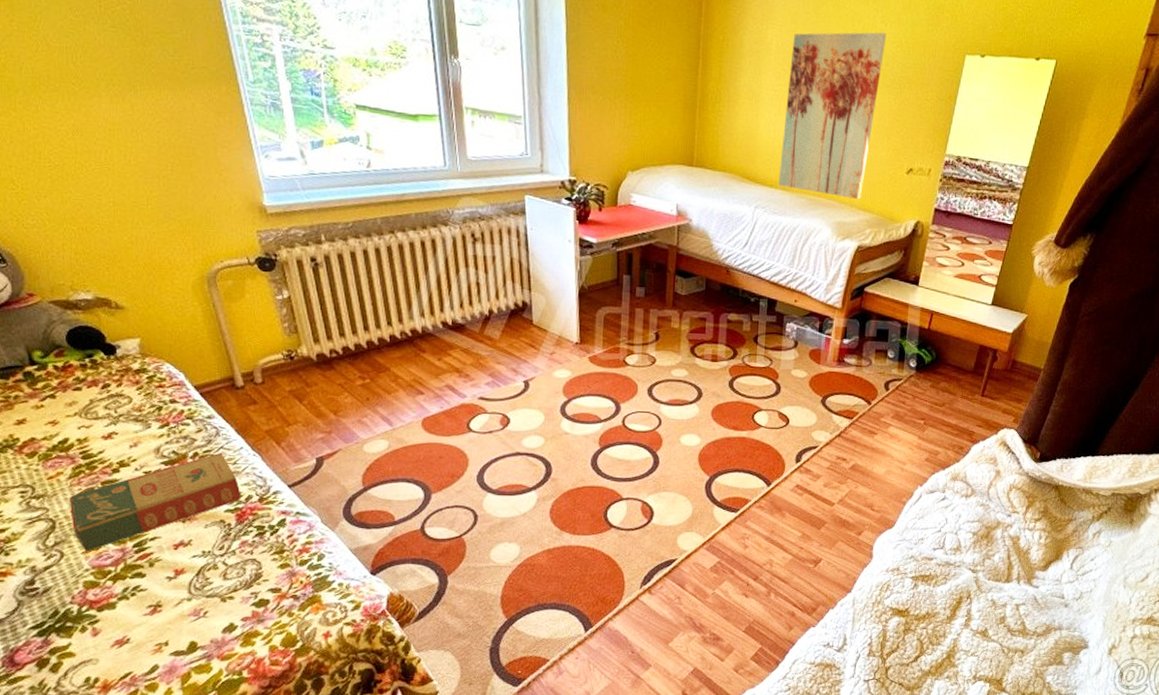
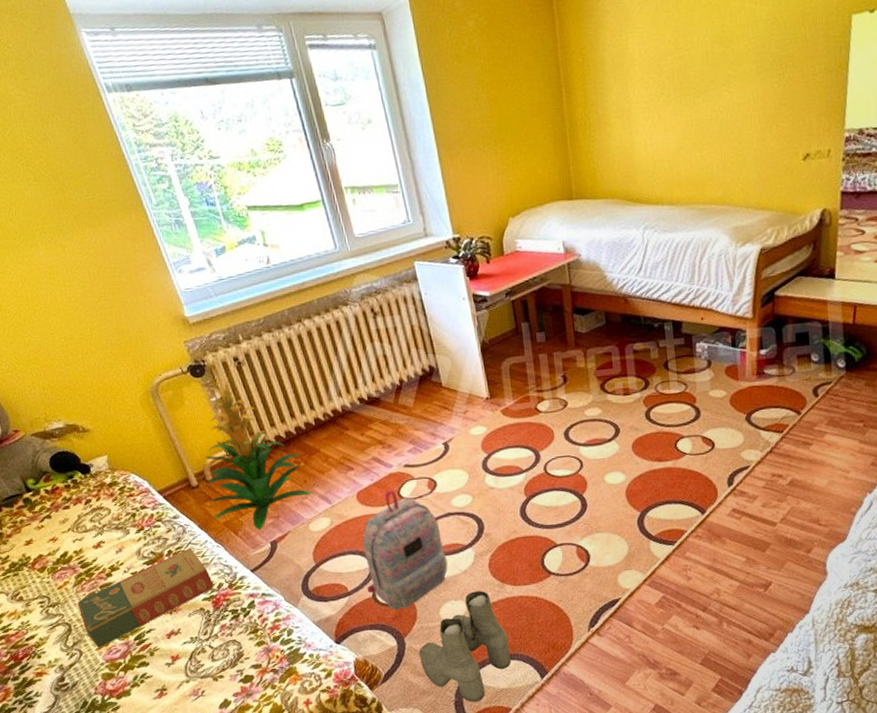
indoor plant: none [254,278,373,445] -> present [205,378,312,531]
backpack: none [416,420,508,546] -> present [362,490,448,610]
boots: none [460,536,557,650] -> present [418,590,511,702]
wall art: present [779,32,887,199] -> none [656,12,759,202]

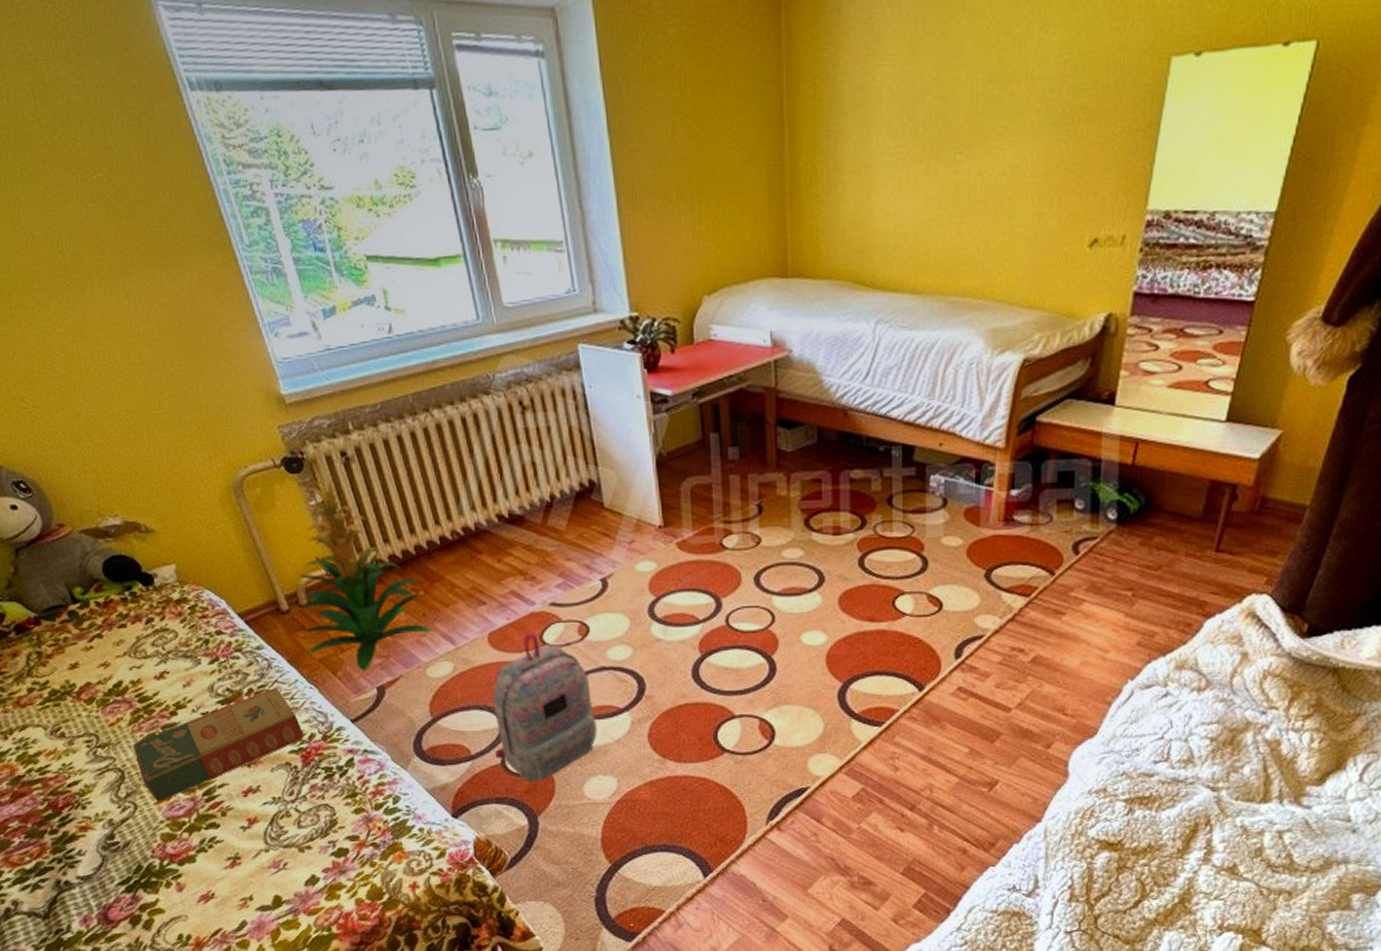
boots: present [418,590,511,702] -> none [554,766,668,900]

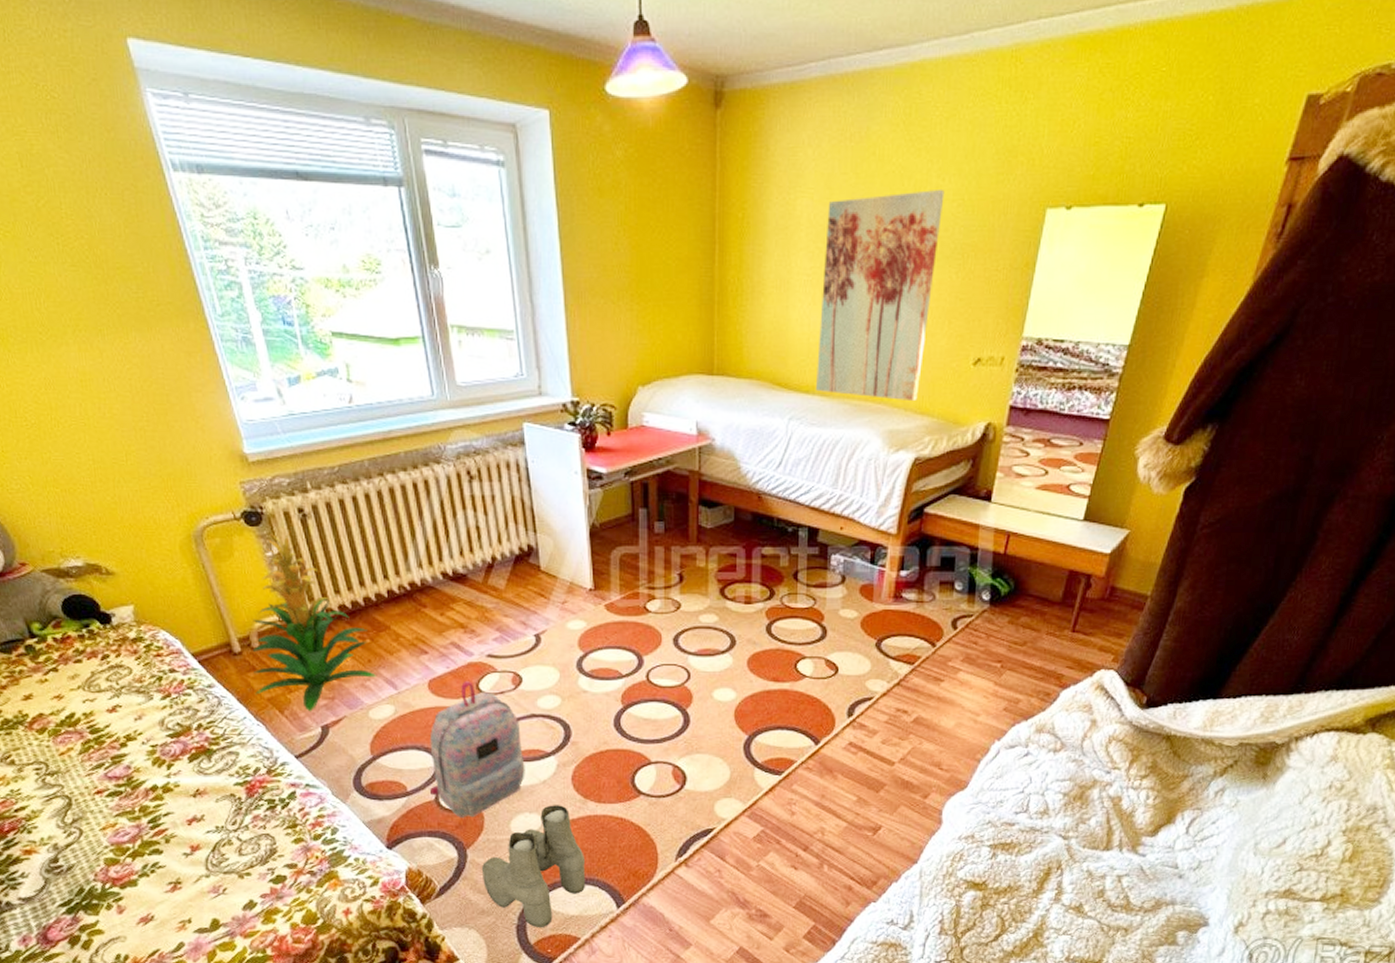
book: present [132,687,304,802] -> none [81,723,249,829]
boots: none [554,766,668,900] -> present [481,805,585,927]
wall art: none [906,44,1049,294] -> present [816,190,945,400]

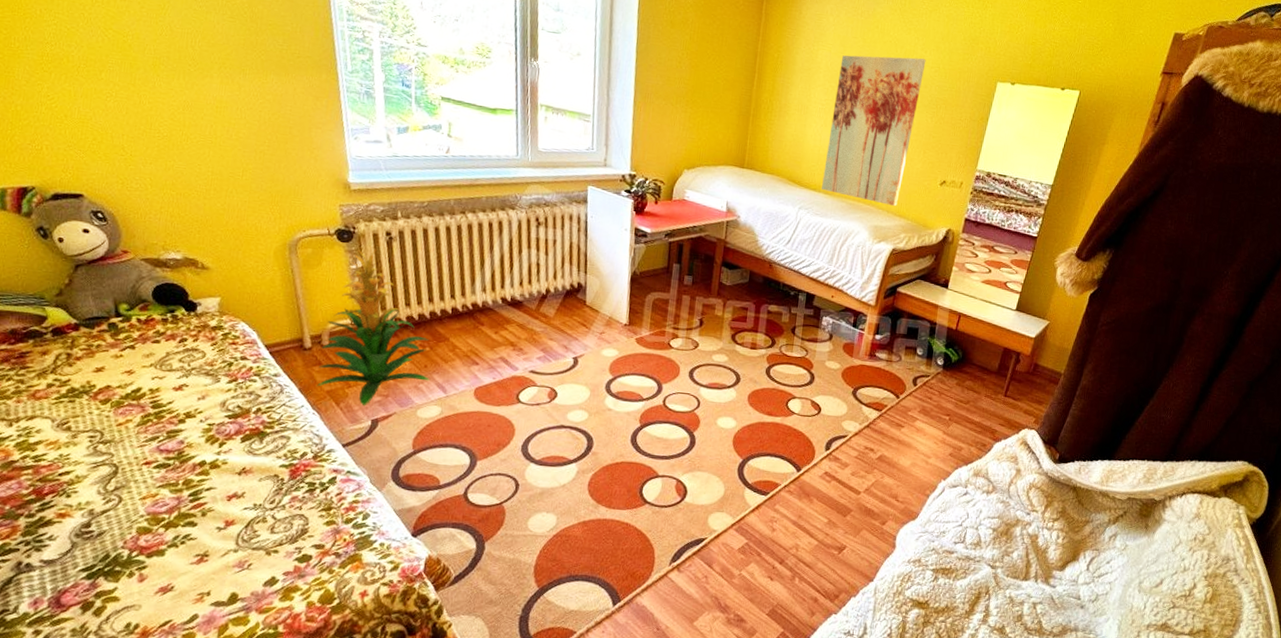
backpack: present [429,681,525,818] -> none [459,391,550,513]
boots: present [481,805,585,927] -> none [495,507,590,620]

